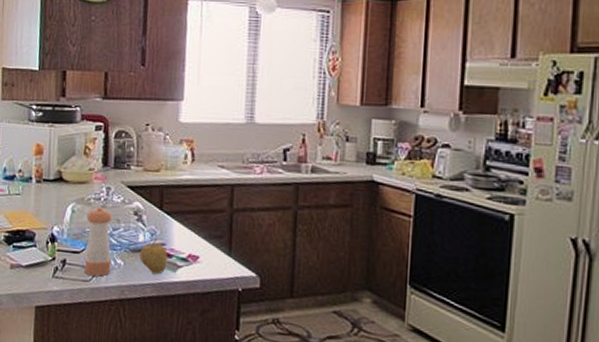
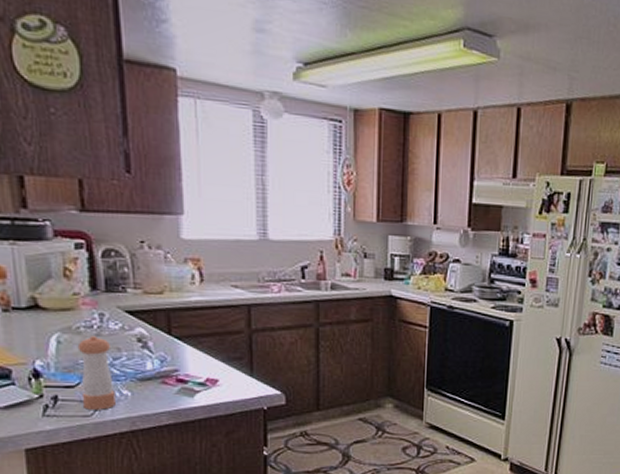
fruit: present [140,238,168,275] -> none [150,364,183,402]

